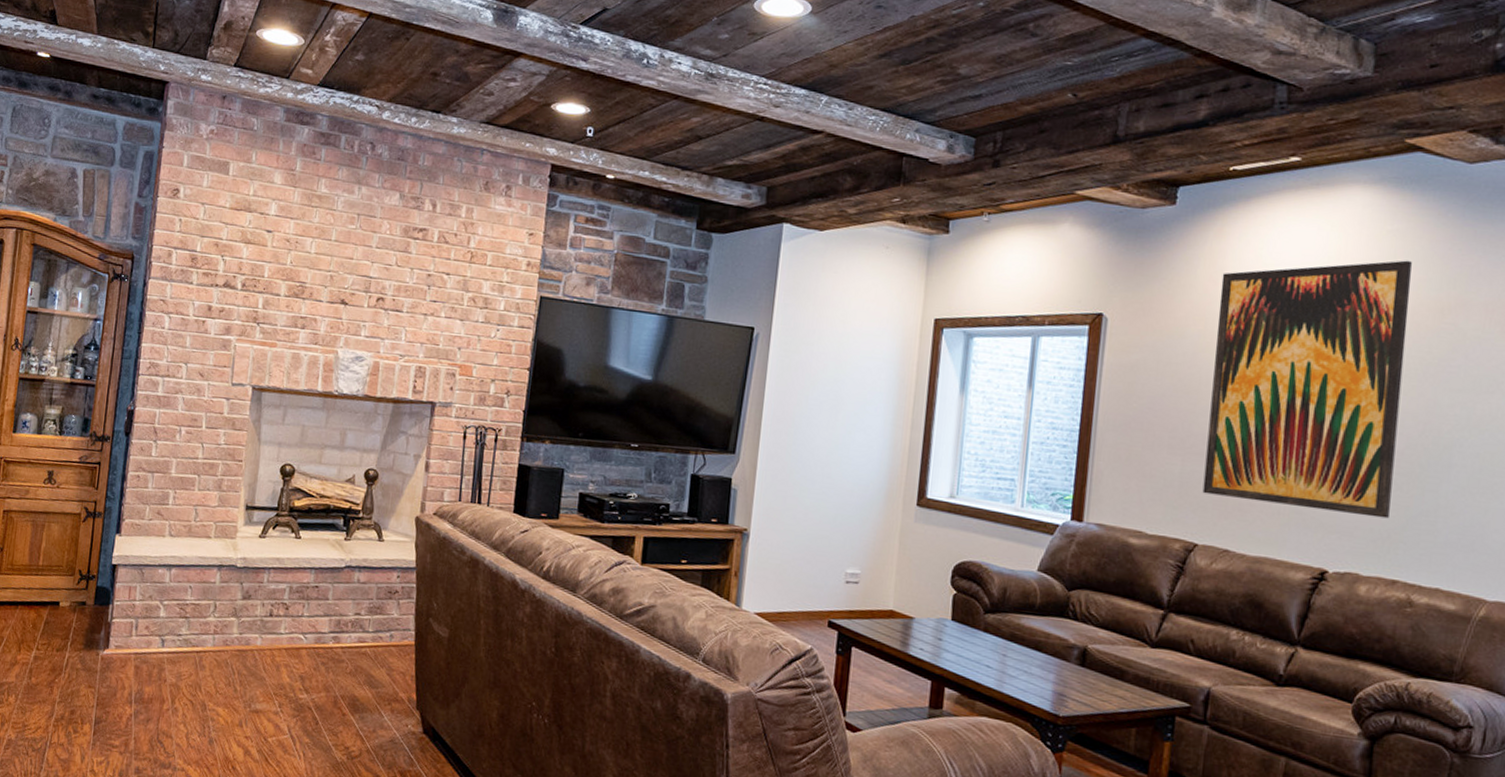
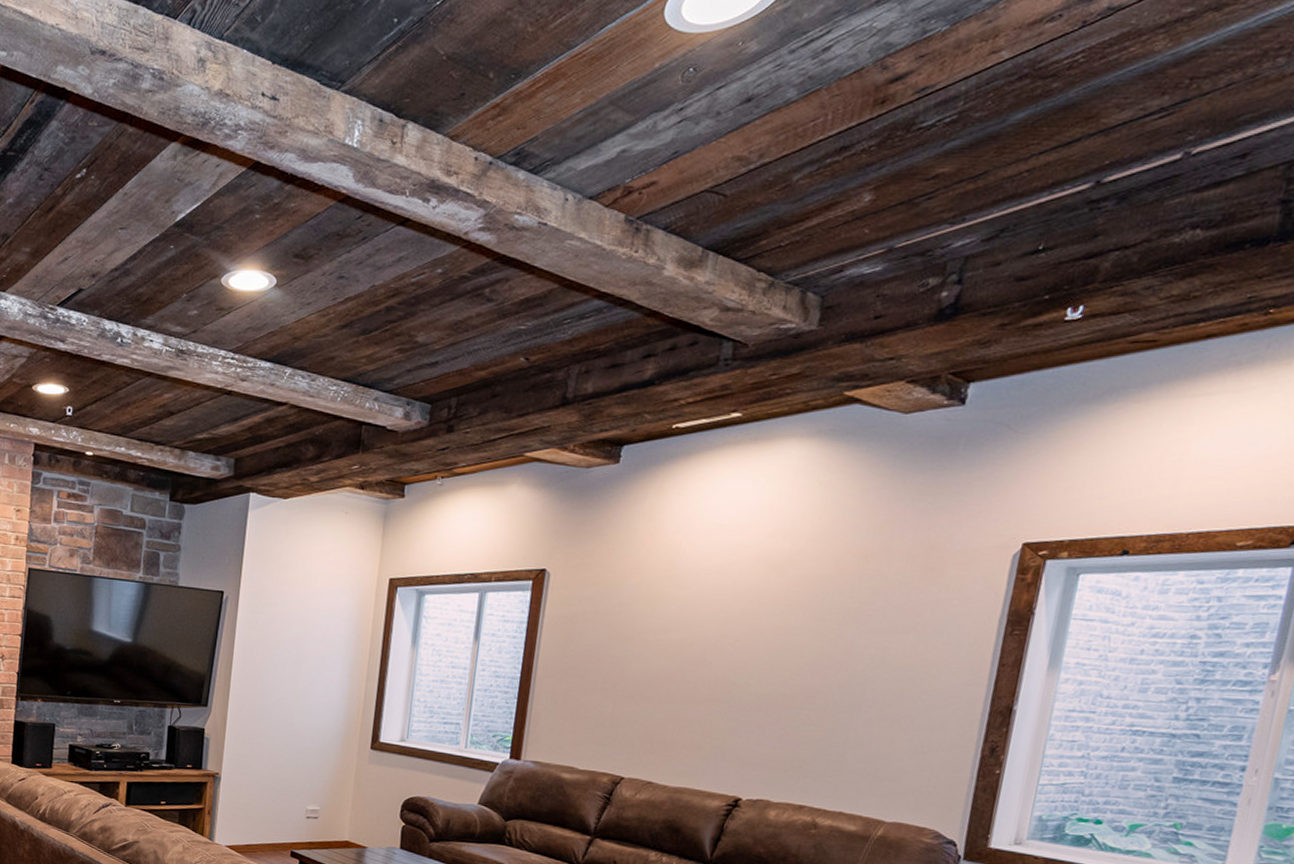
wall art: present [1202,260,1412,519] -> none [631,510,841,751]

